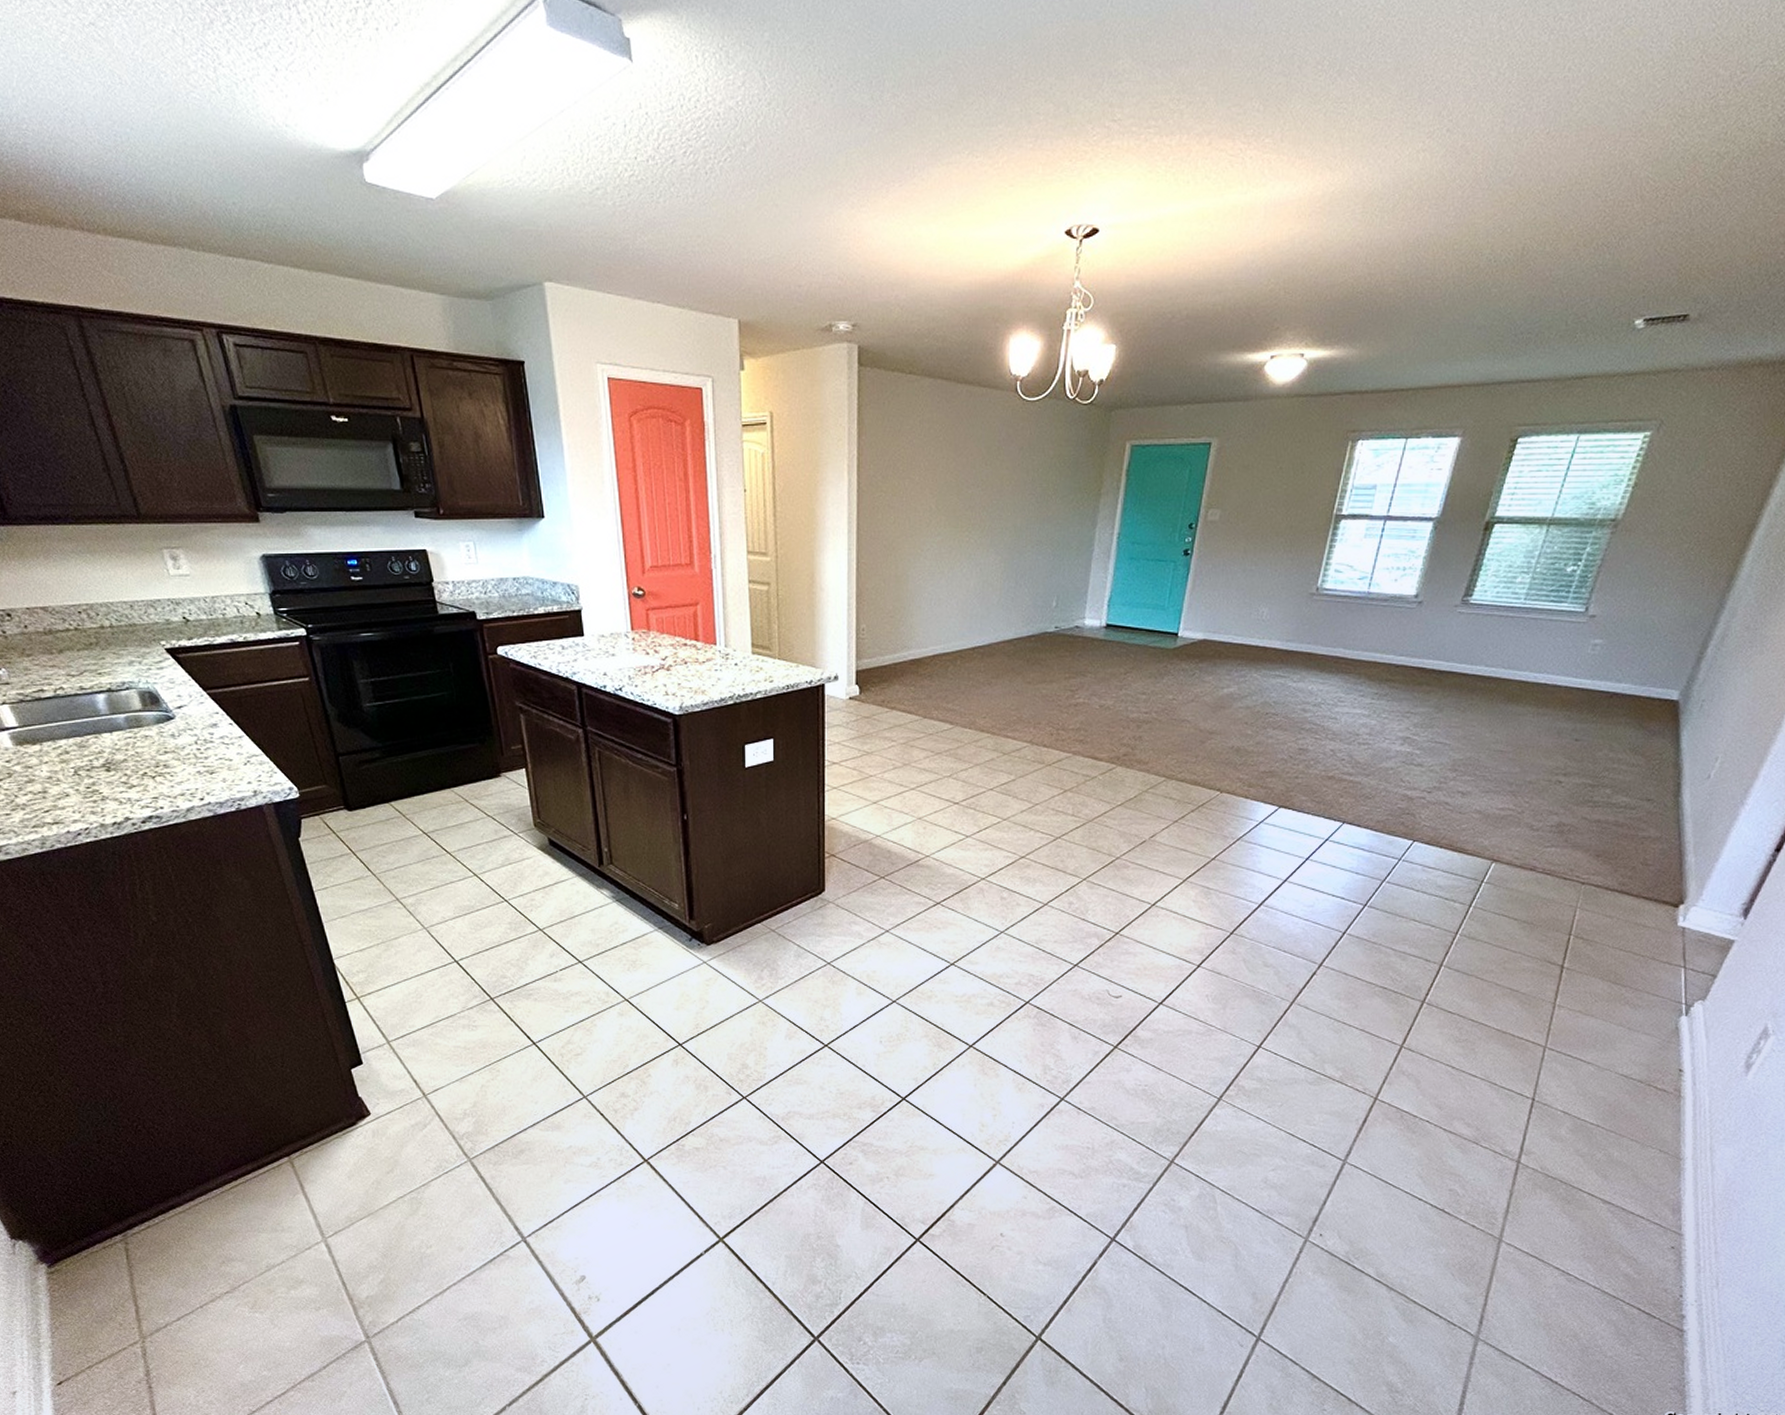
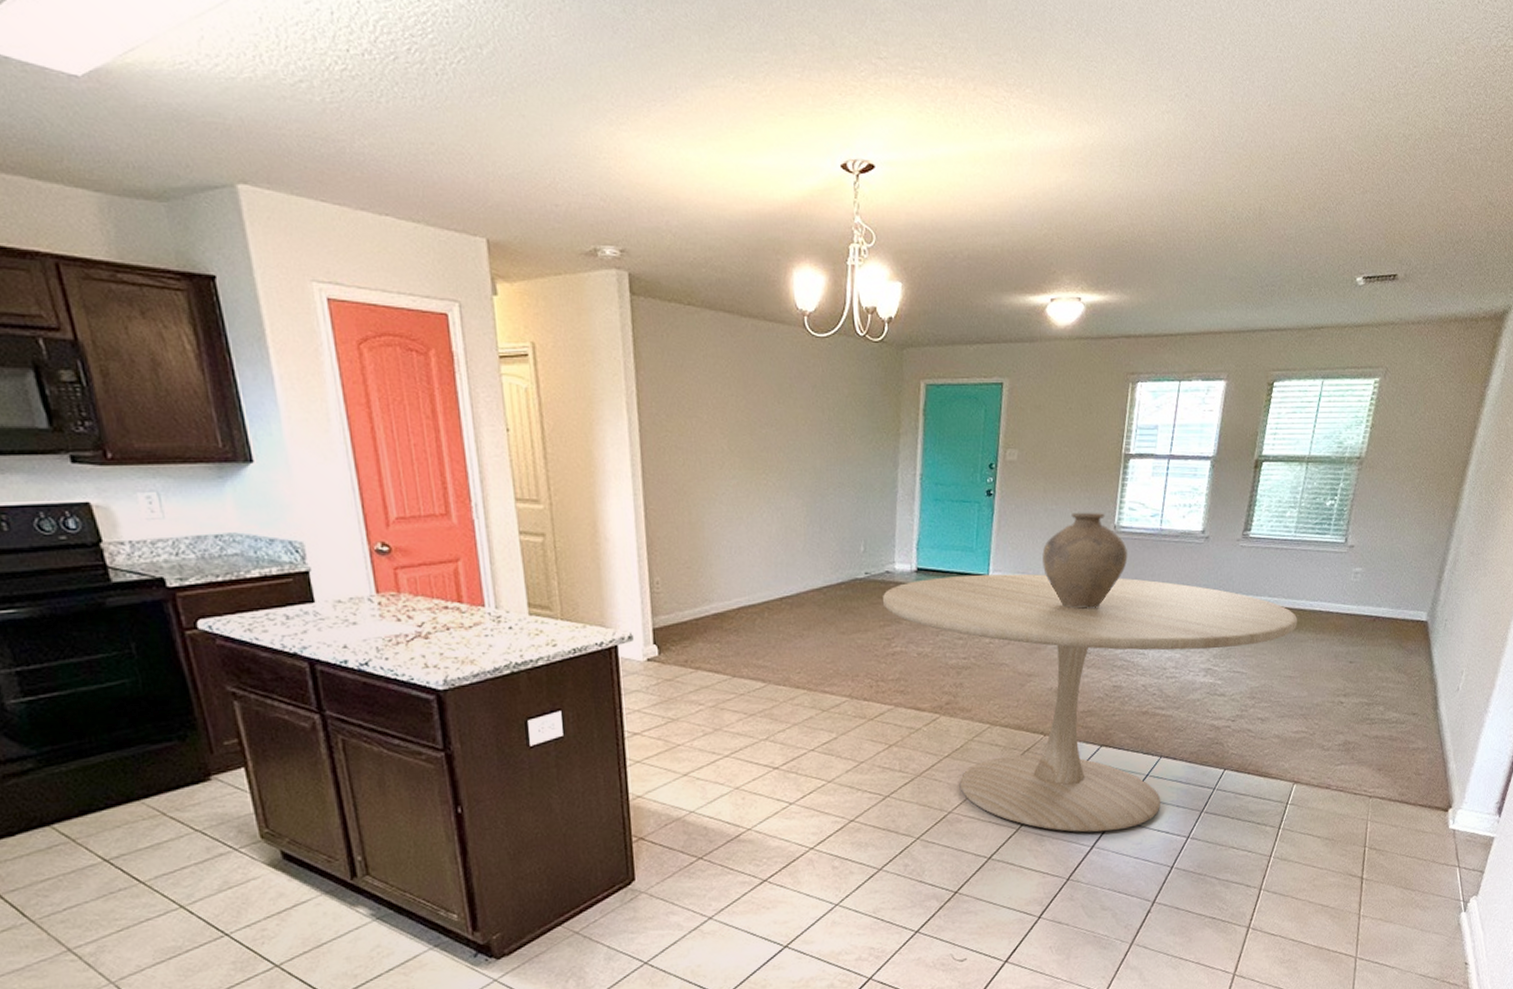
dining table: none [1069,633,1517,891] -> present [882,573,1297,833]
vase: none [1236,573,1329,670] -> present [1042,512,1128,609]

